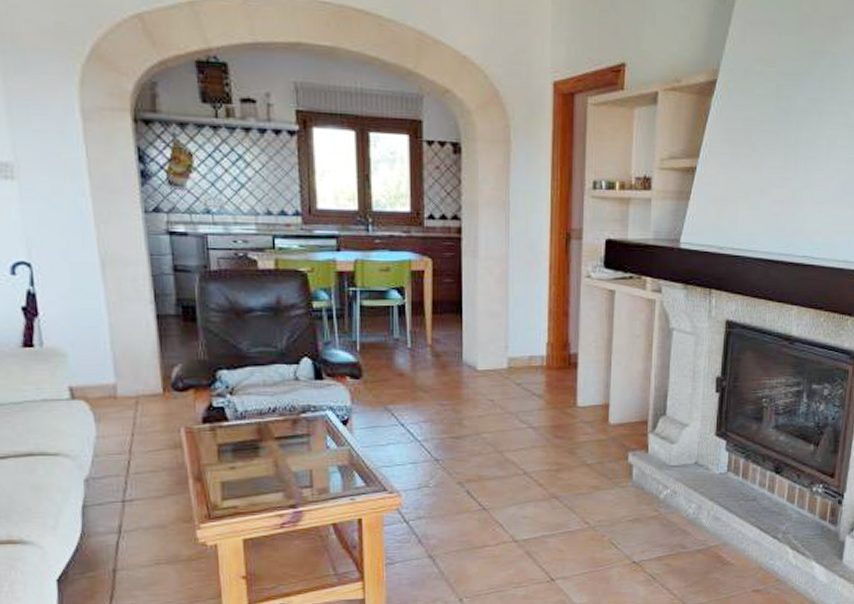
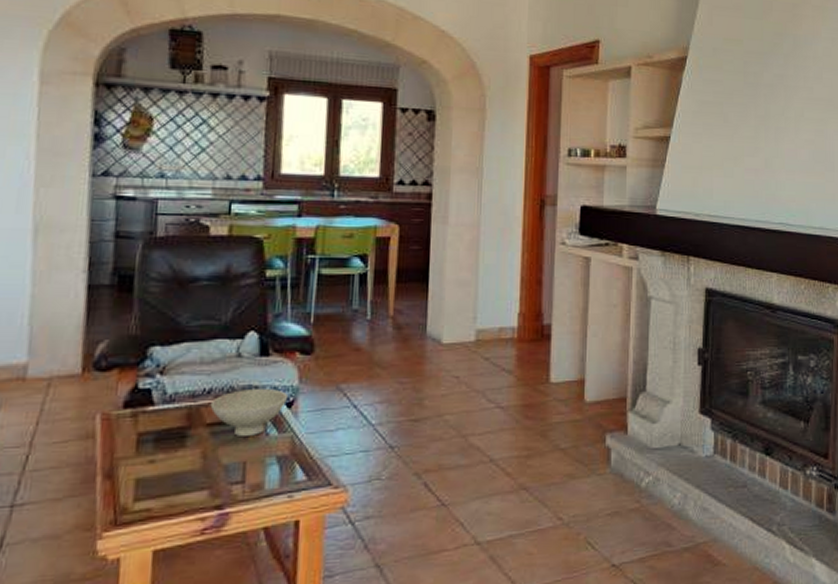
bowl: none [276,409,342,448] -> present [210,389,287,436]

